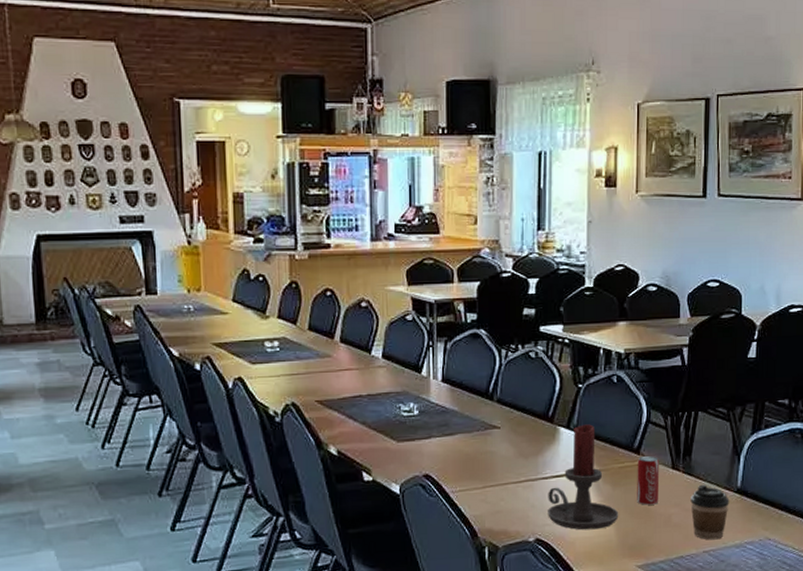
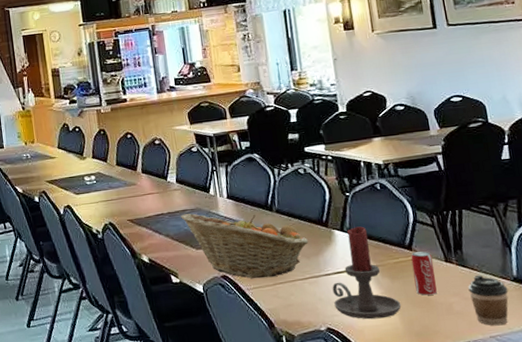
fruit basket: none [383,397,529,480] -> present [181,213,309,278]

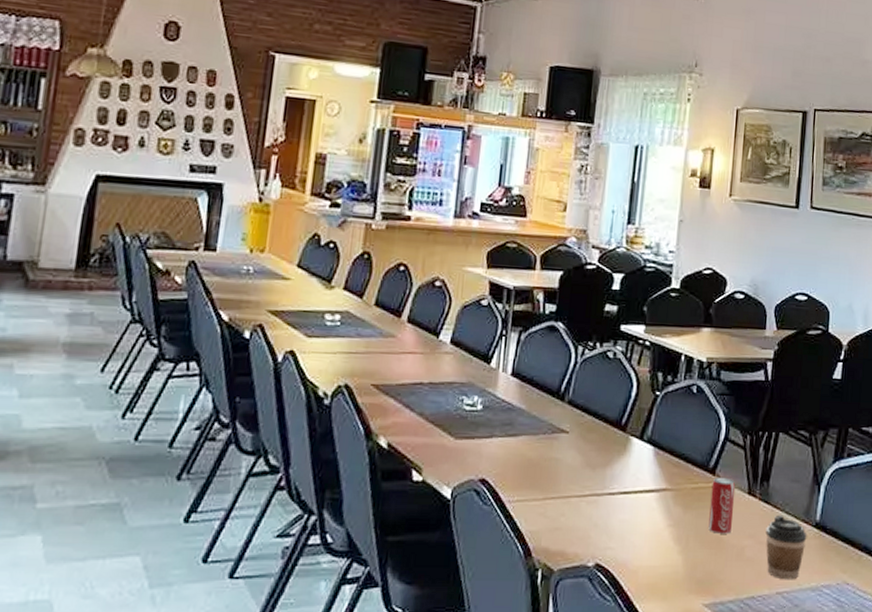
fruit basket: present [181,213,309,278] -> none [445,388,599,489]
candle holder: present [332,226,402,320] -> none [611,436,689,558]

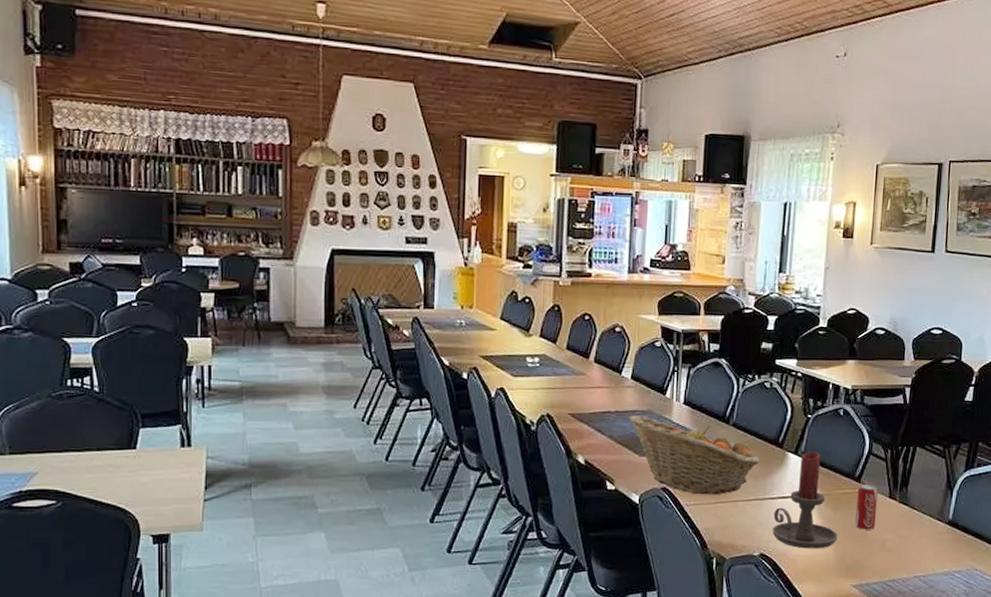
fruit basket: none [445,388,599,489] -> present [629,415,760,495]
candle holder: none [611,436,689,558] -> present [772,451,838,549]
coffee cup: present [765,514,807,580] -> none [905,514,941,567]

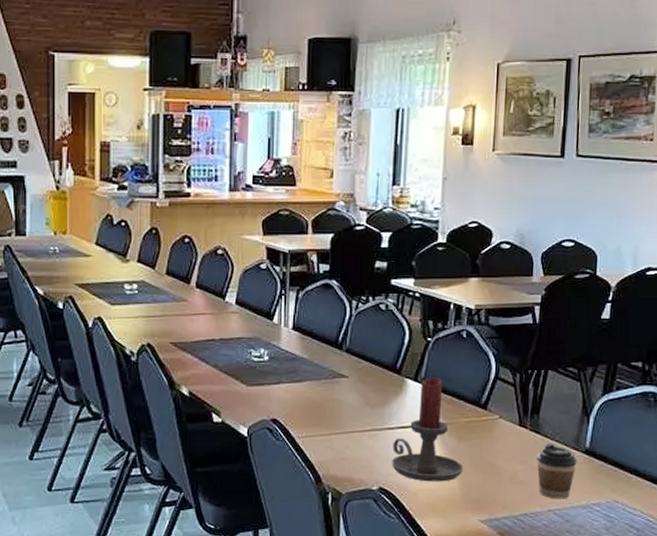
fruit basket: present [629,415,760,495] -> none [235,343,377,426]
beverage can: present [855,484,879,530] -> none [482,411,507,460]
coffee cup: none [905,514,941,567] -> present [537,443,577,499]

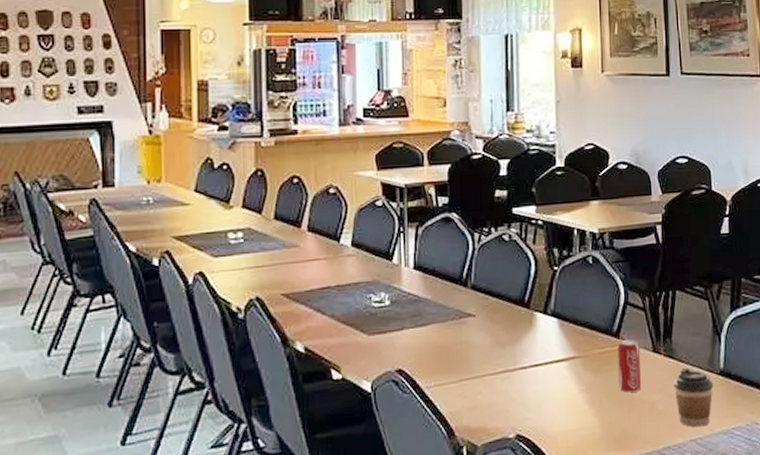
candle holder: present [392,377,464,482] -> none [527,308,602,423]
beverage can: none [482,411,507,460] -> present [617,339,641,393]

